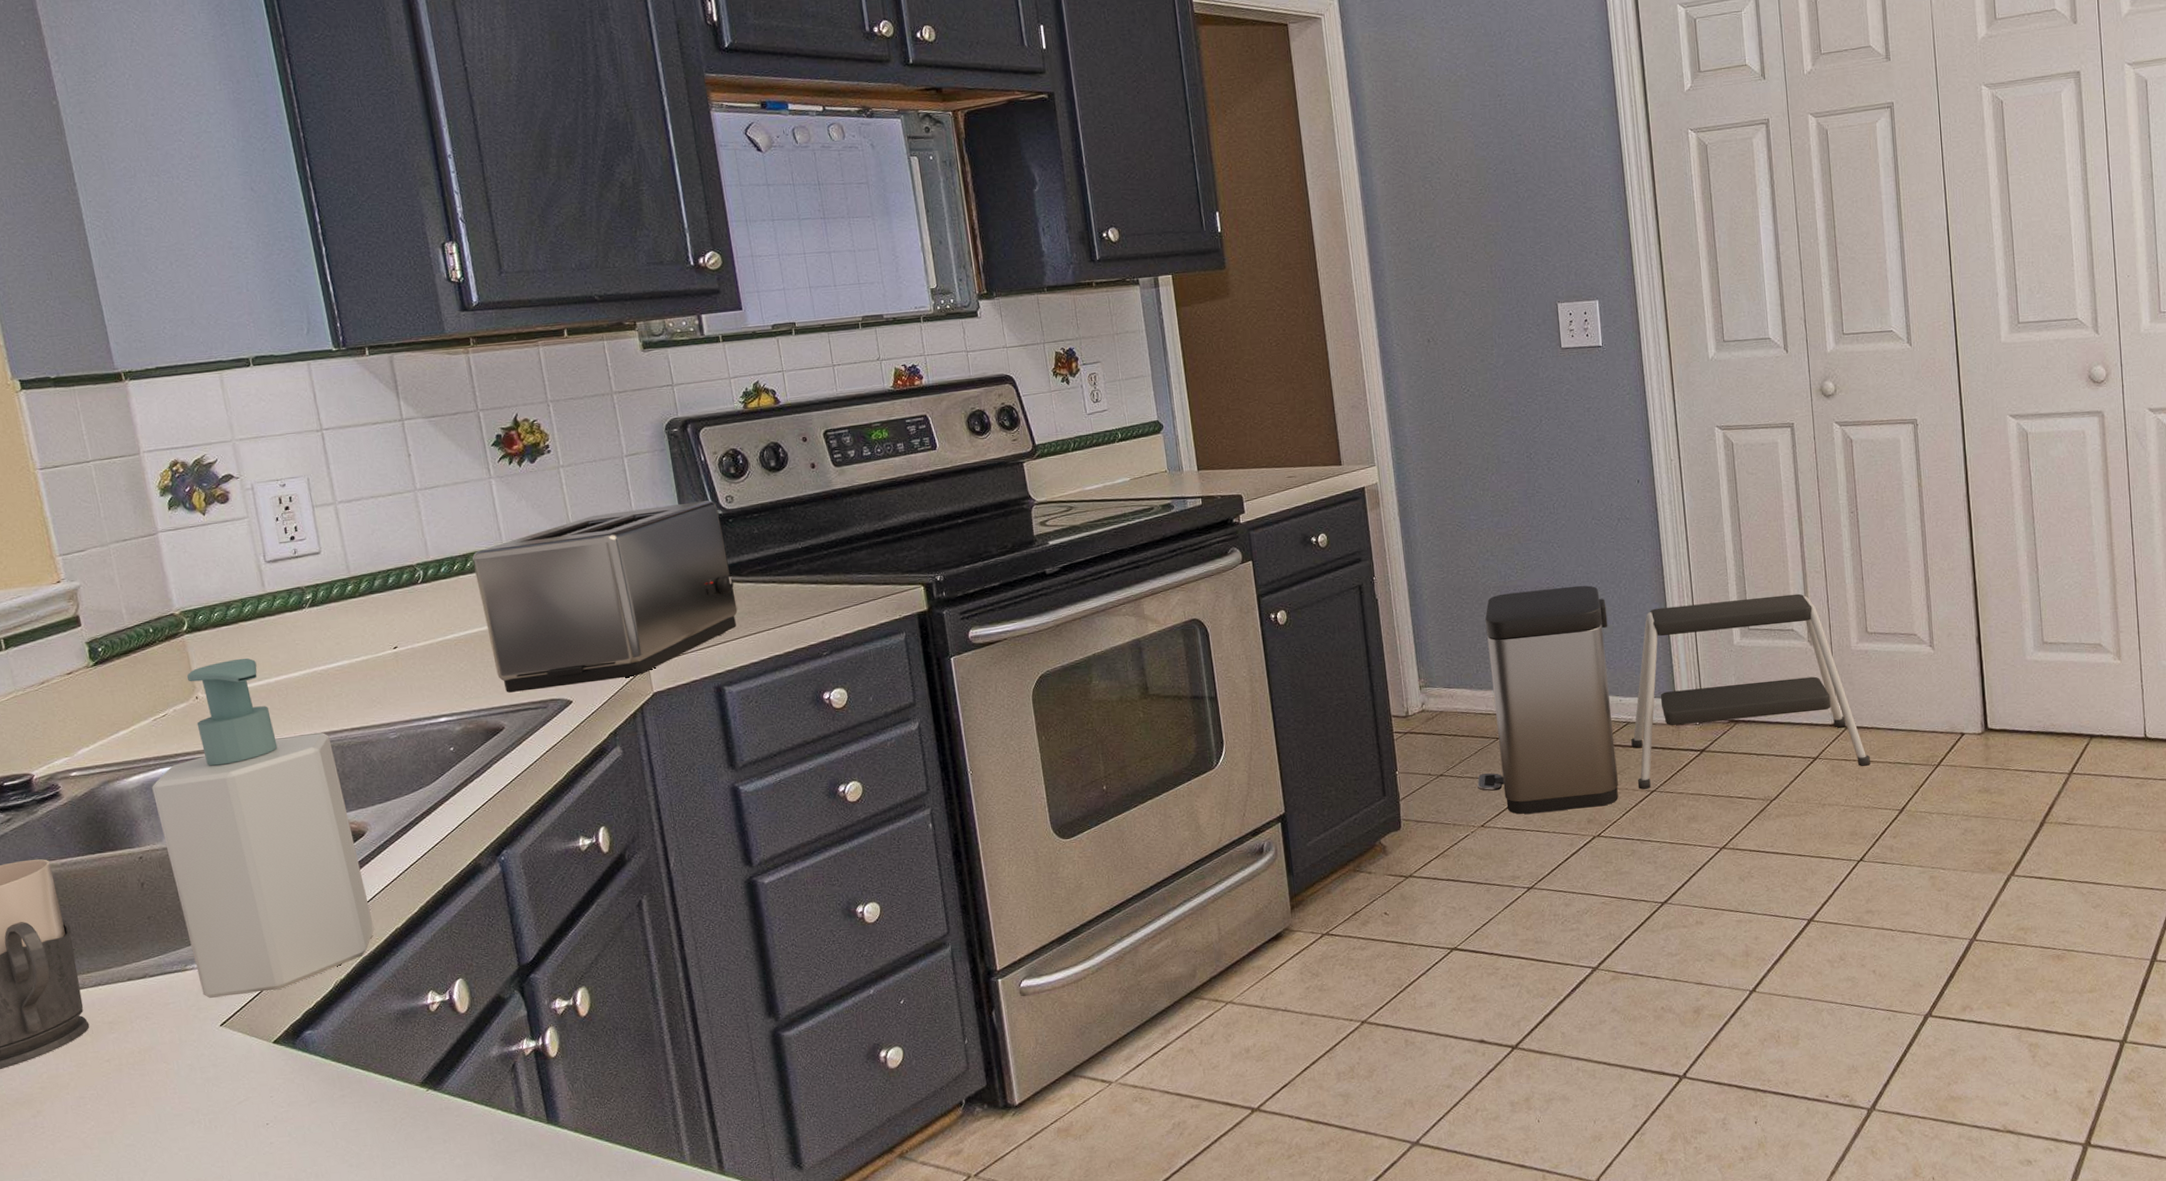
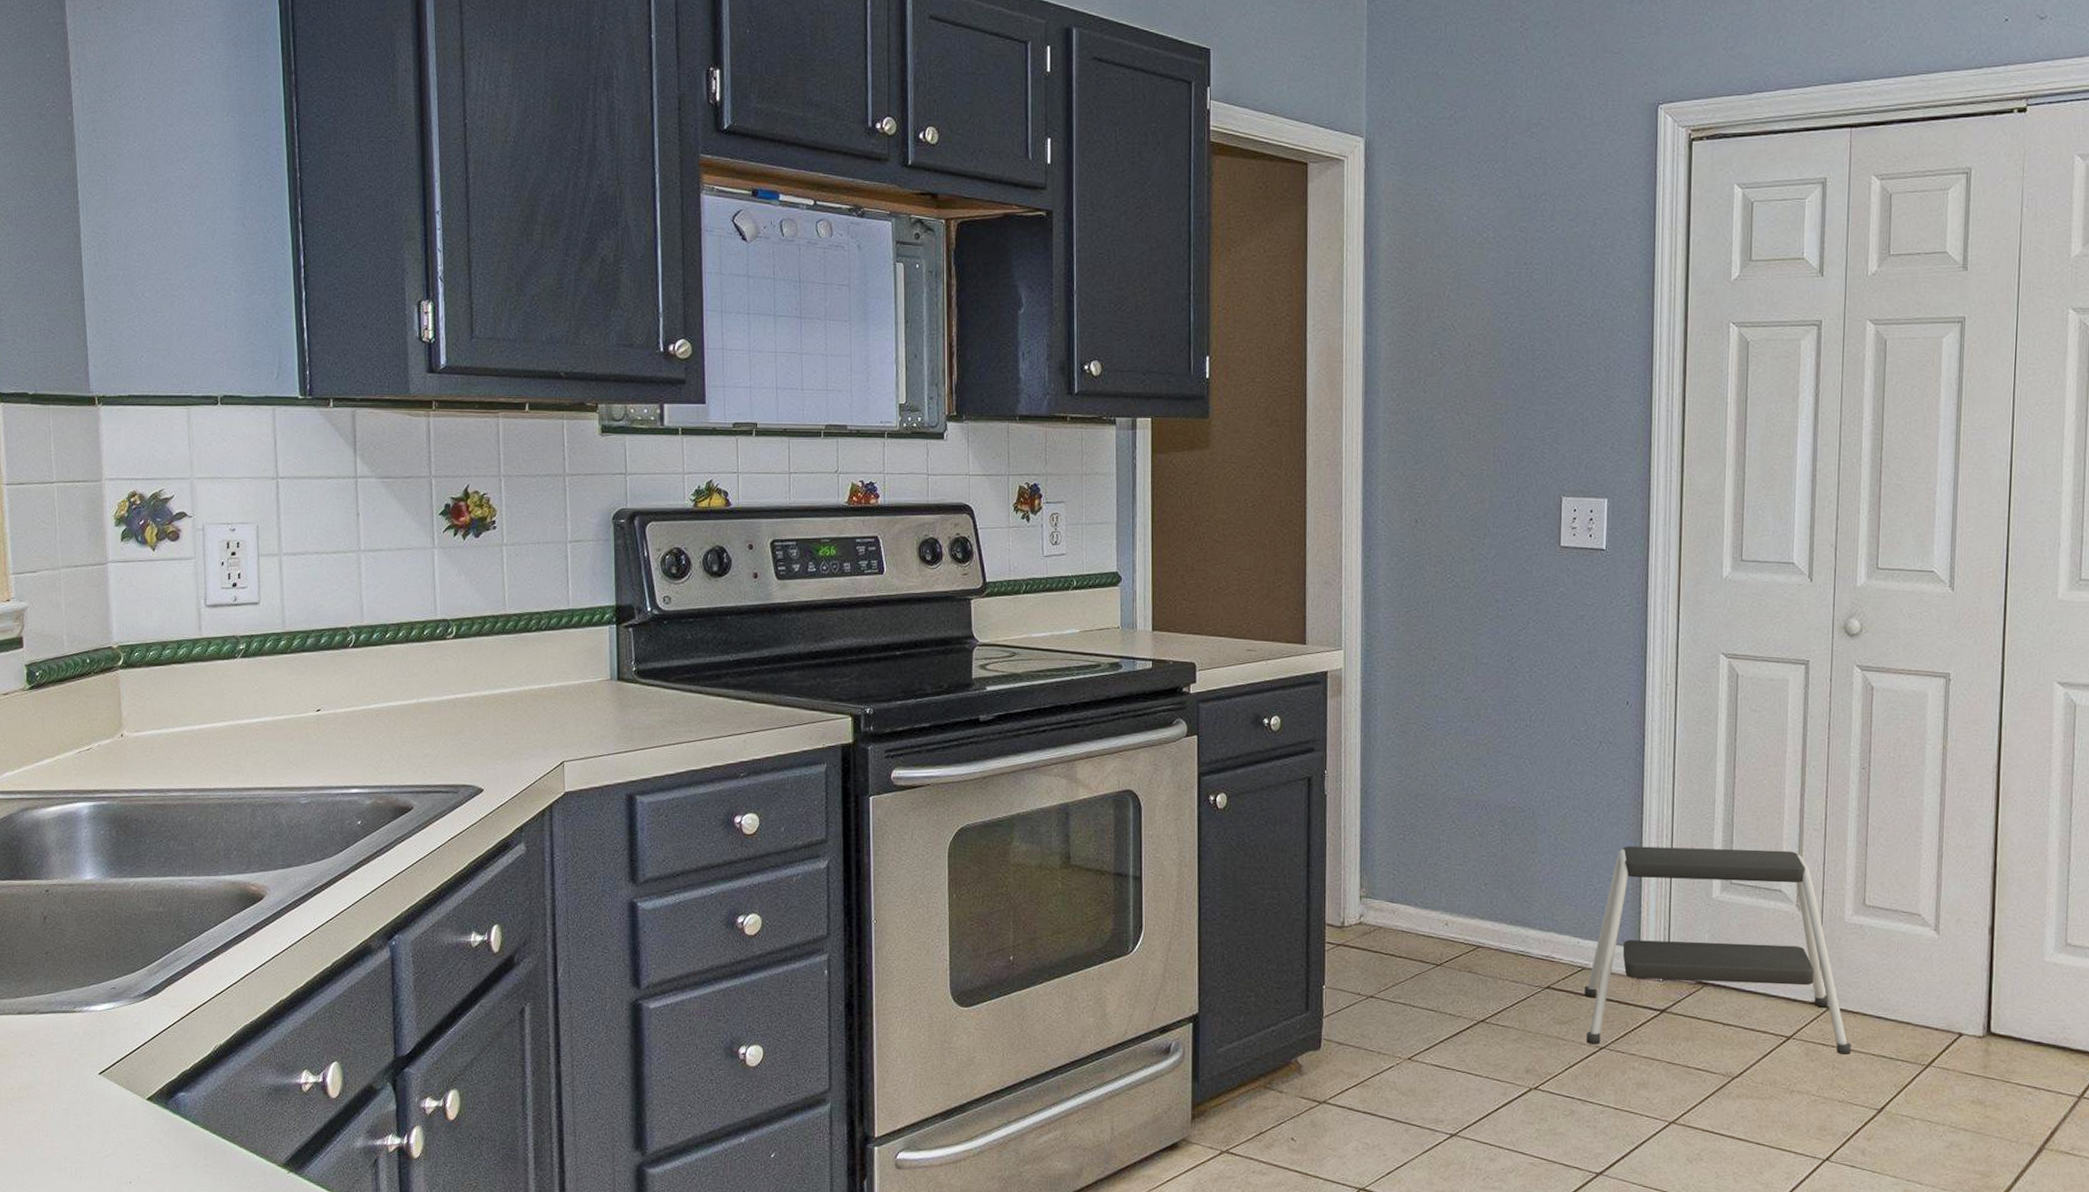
soap bottle: present [152,658,375,998] -> none [67,701,260,1046]
toaster: present [472,500,738,693] -> none [404,598,660,773]
pedal bin: present [1477,585,1618,814] -> none [1409,807,1575,1057]

